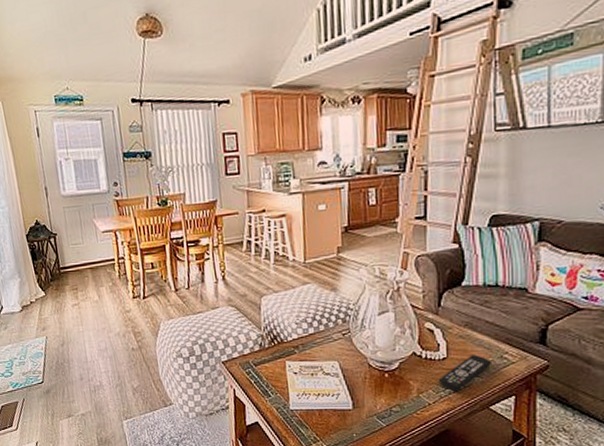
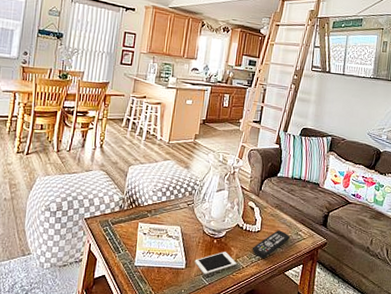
cell phone: none [363,387,420,416] -> present [194,252,237,275]

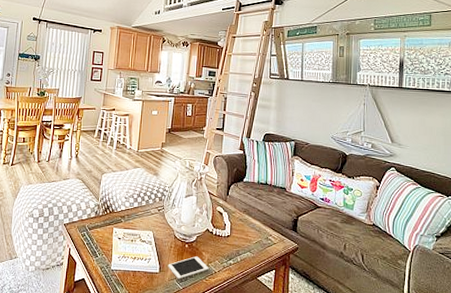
remote control: present [253,230,290,259] -> none [224,235,260,264]

